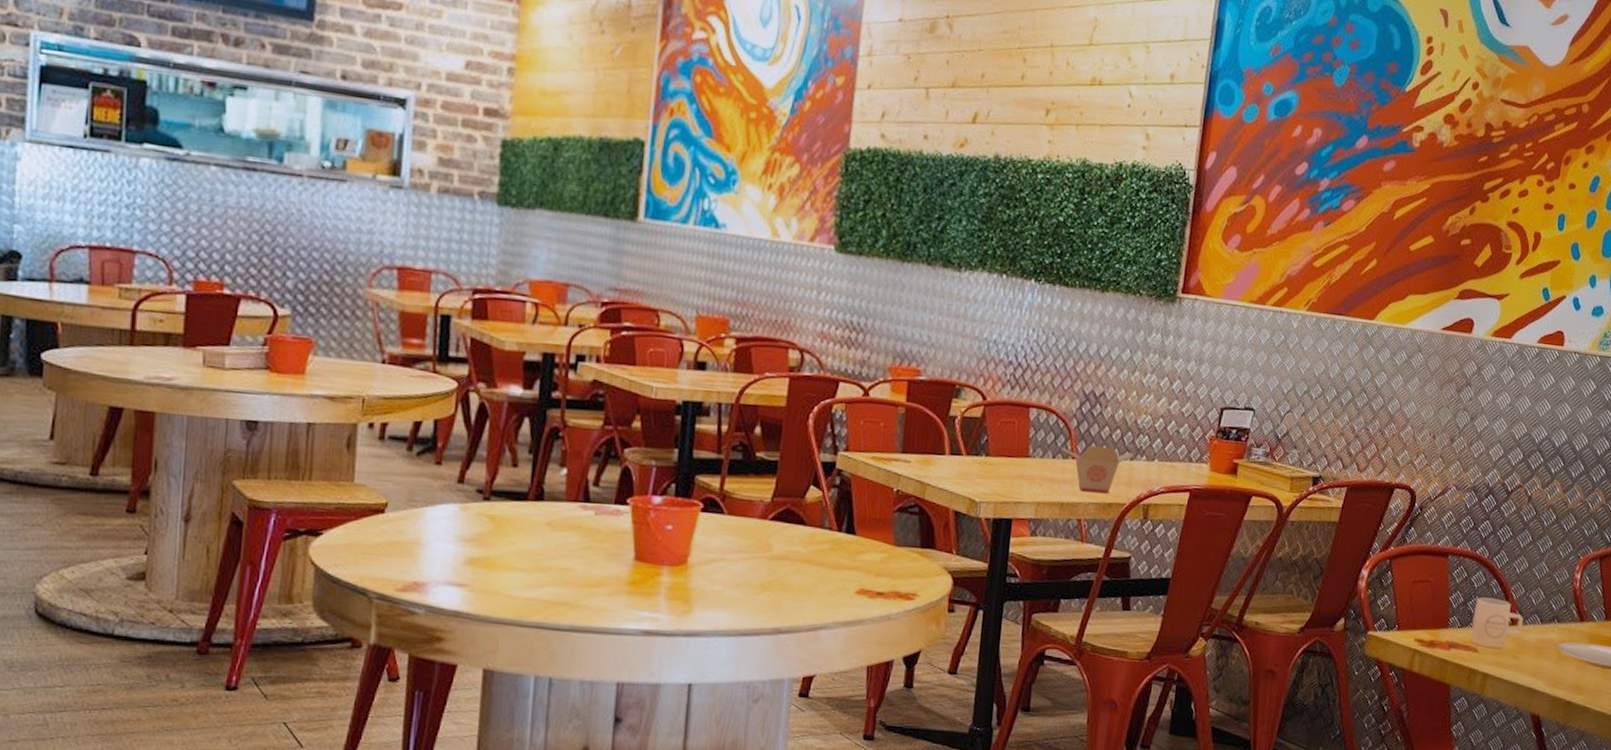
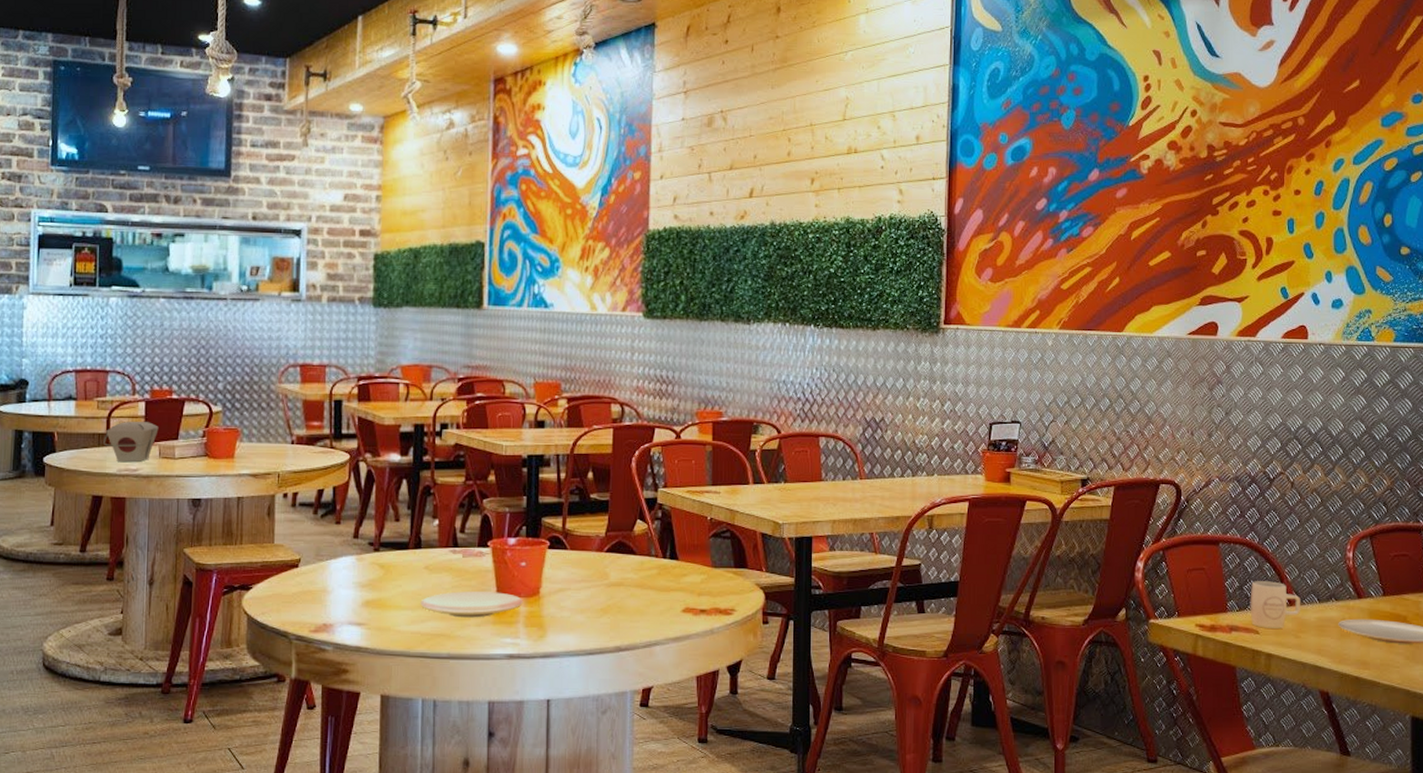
takeout container: none [126,317,204,370] -> present [103,421,159,463]
plate: none [538,554,667,586] -> present [420,591,523,618]
takeout container: present [1061,445,1135,494] -> none [850,466,916,508]

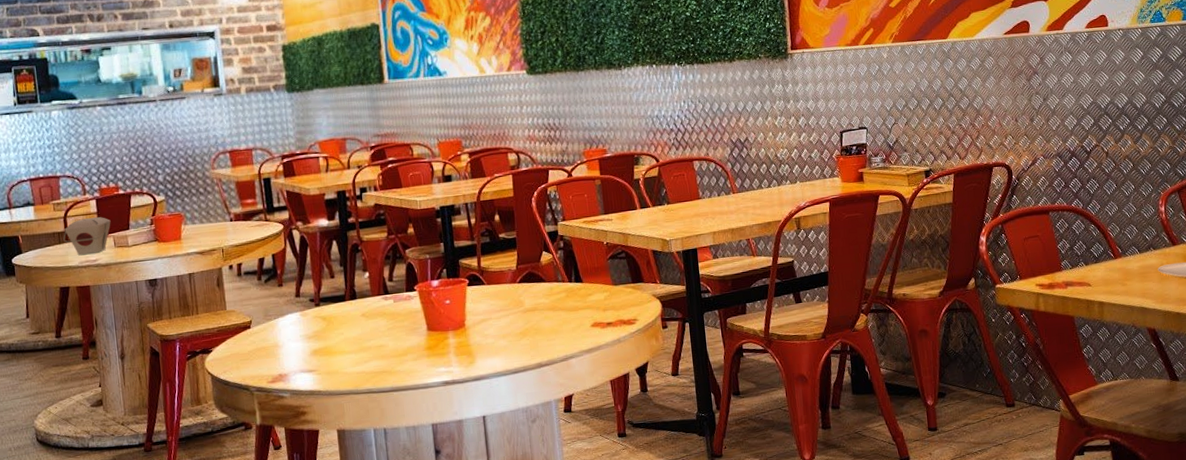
plate: present [420,591,523,618] -> none [361,328,452,355]
mug: present [1250,581,1301,630] -> none [1080,239,1125,281]

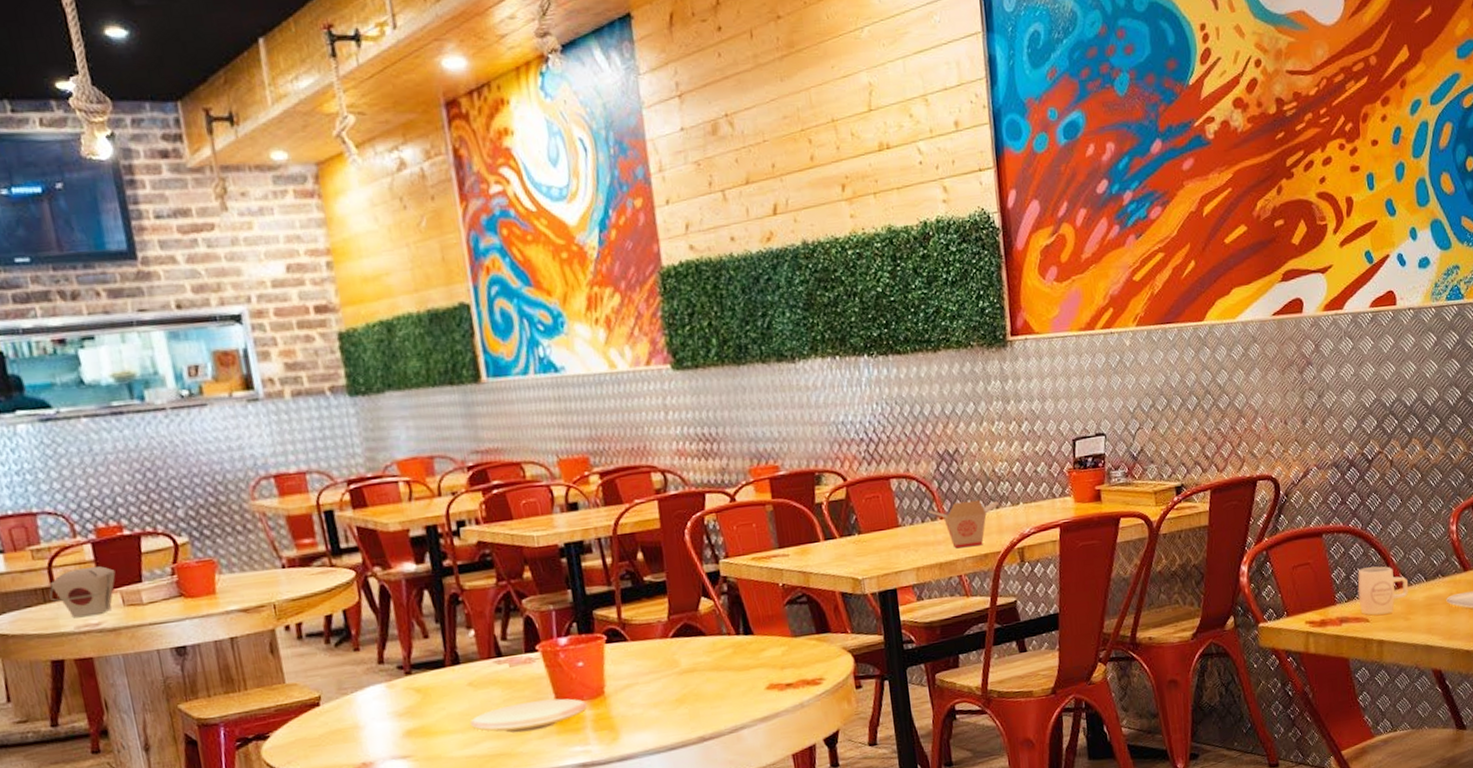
plate: none [361,328,452,355] -> present [470,698,588,733]
takeout container: none [723,179,781,217] -> present [928,500,1000,549]
mug: none [1080,239,1125,281] -> present [1357,566,1409,616]

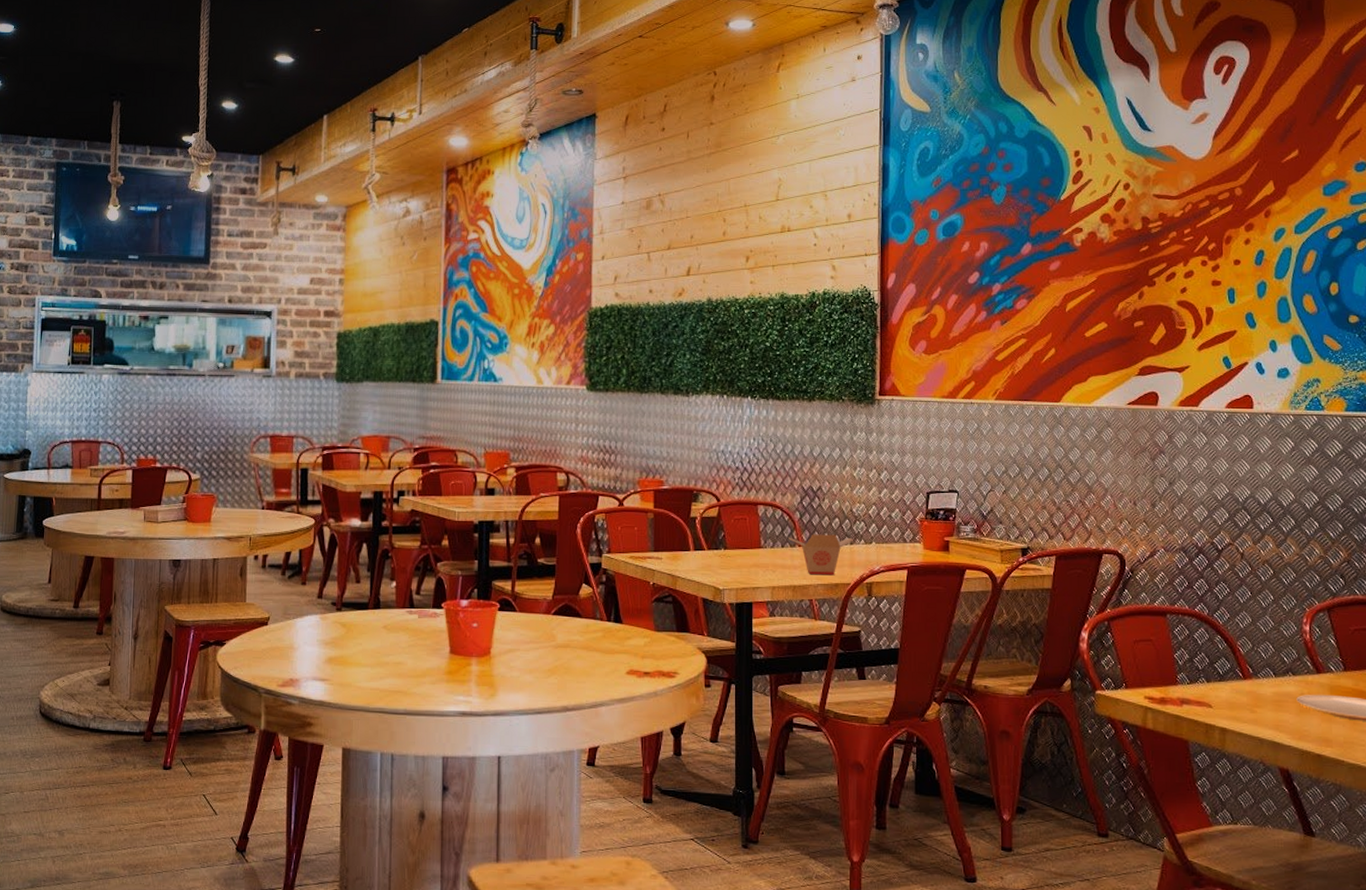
takeout container: present [49,565,116,619] -> none [95,487,144,526]
plate: present [470,698,588,733] -> none [379,650,475,676]
mug: present [1357,566,1409,616] -> none [1201,653,1256,704]

